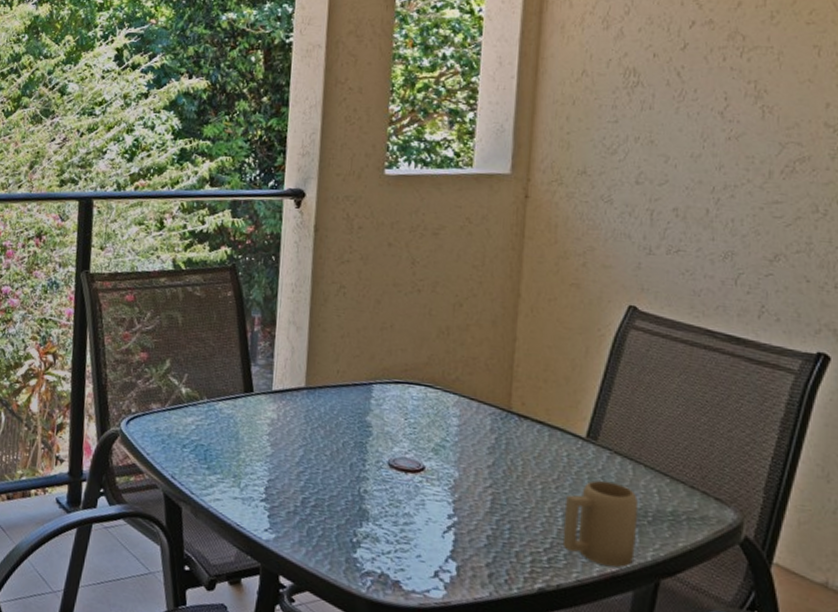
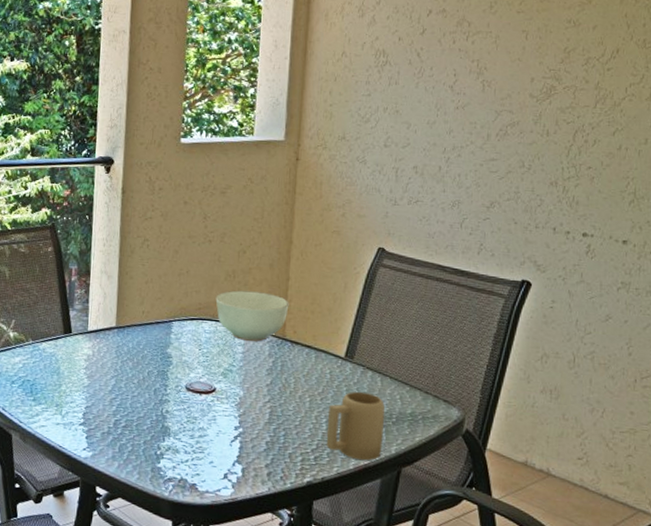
bowl: none [425,350,516,413] -> present [215,290,289,342]

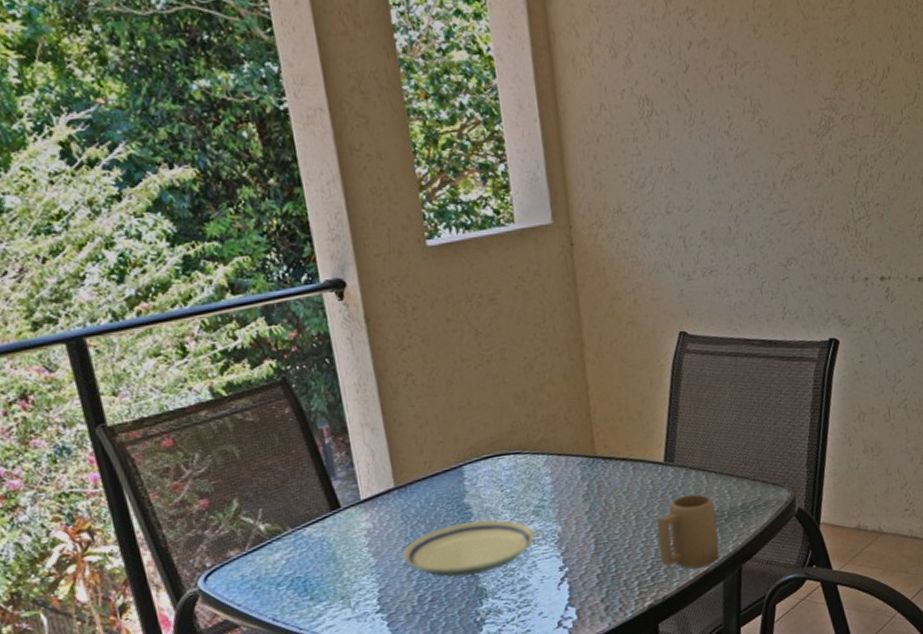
plate: none [110,367,220,415] -> present [403,519,535,577]
bowl: present [215,290,289,342] -> none [508,408,594,469]

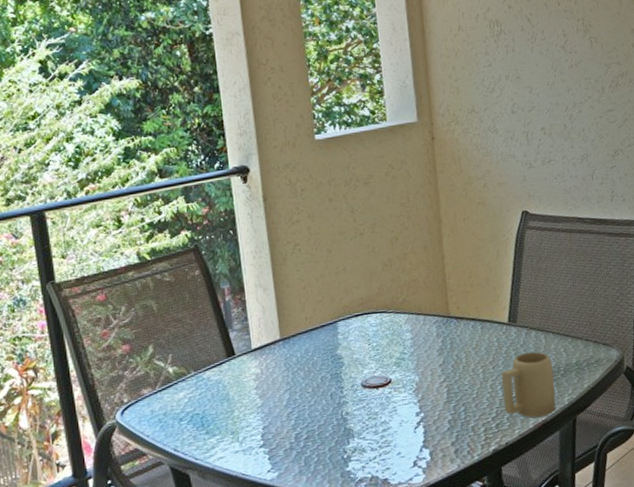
plate: present [403,519,535,577] -> none [284,369,396,418]

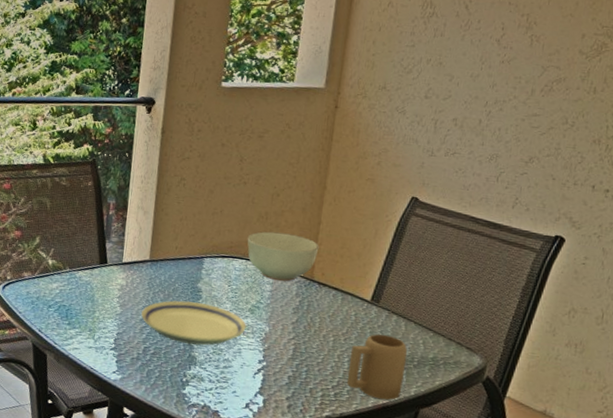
plate: none [284,369,396,418] -> present [141,300,246,345]
bowl: none [376,274,449,326] -> present [247,231,319,281]

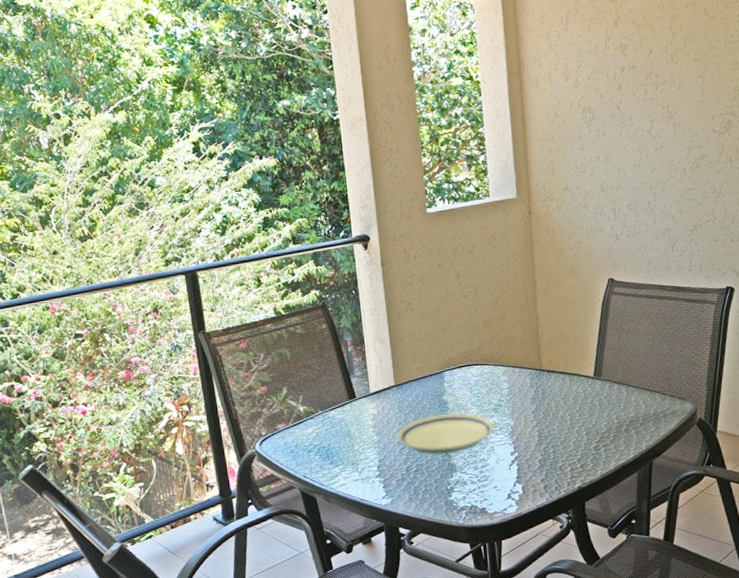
bowl: present [247,231,319,281] -> none [478,332,542,377]
mug: present [346,334,407,400] -> none [587,402,635,461]

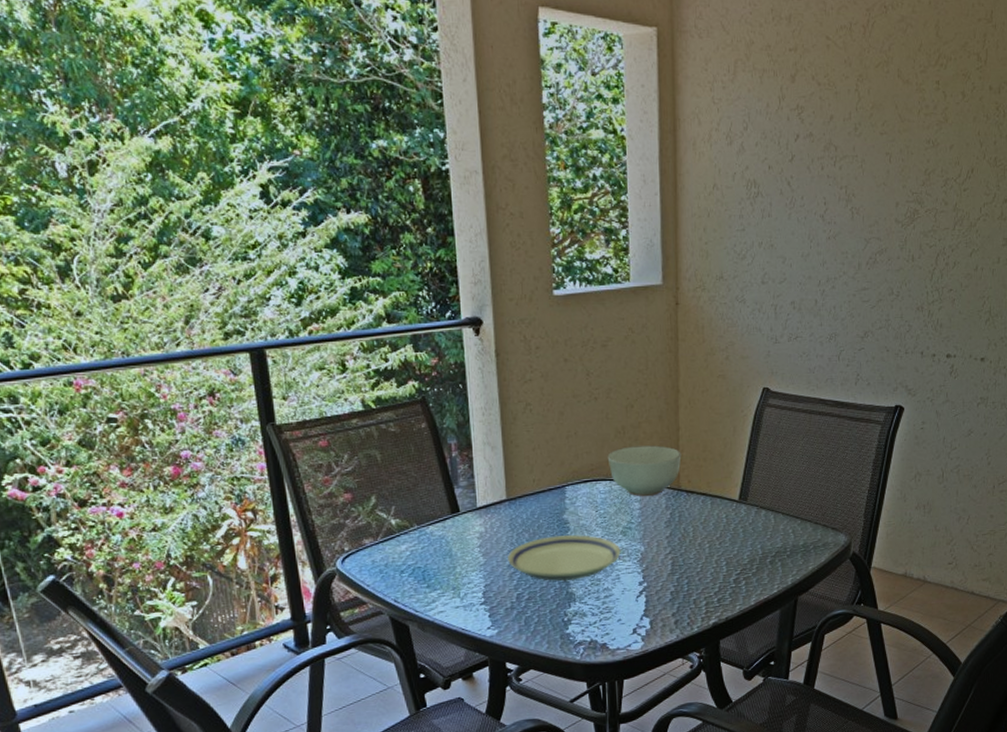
bowl: none [478,332,542,377] -> present [607,445,682,496]

